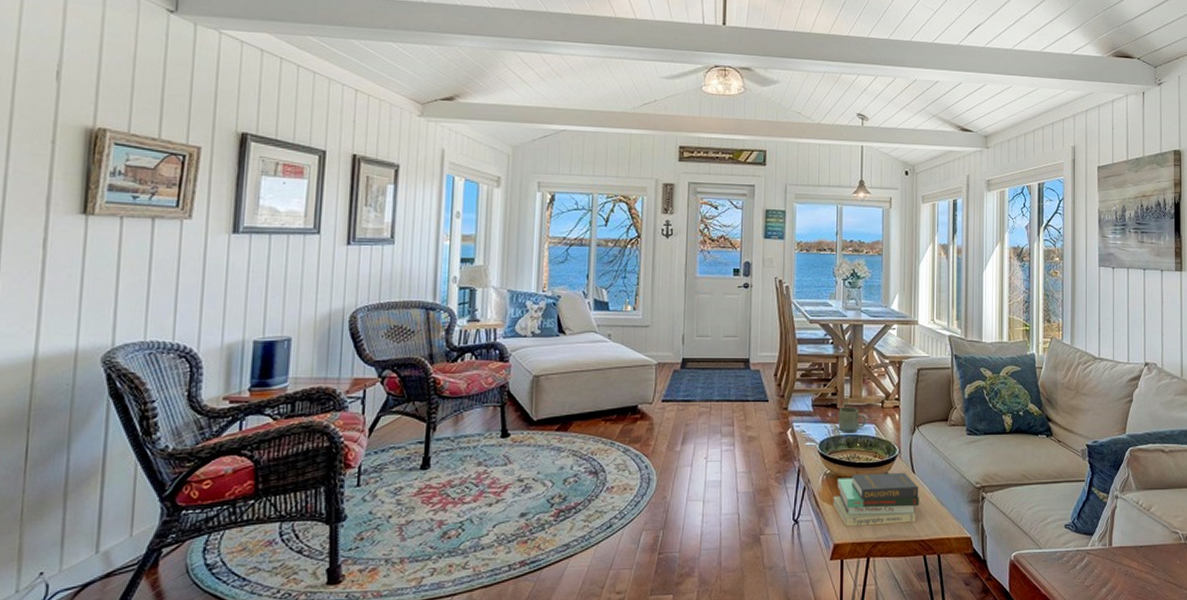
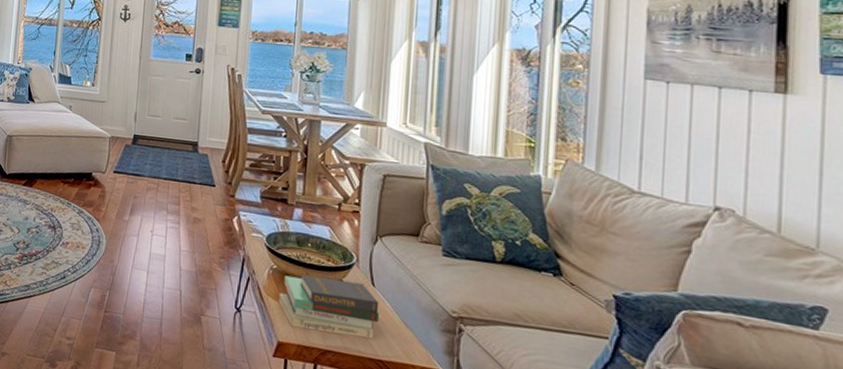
mug: present [838,406,866,433] -> none [288,202,320,232]

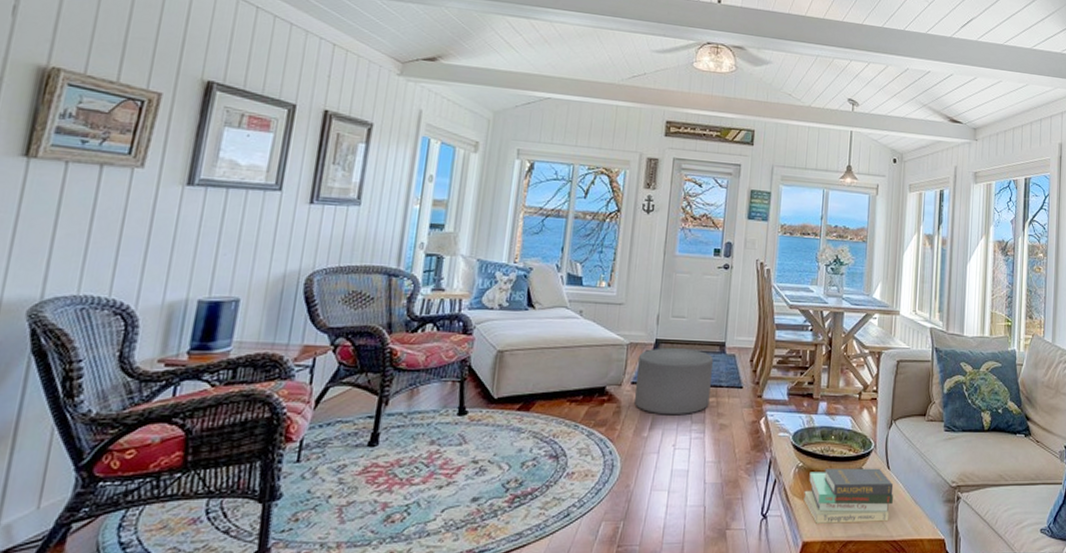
pouf: none [117,143,186,205] -> present [635,348,713,416]

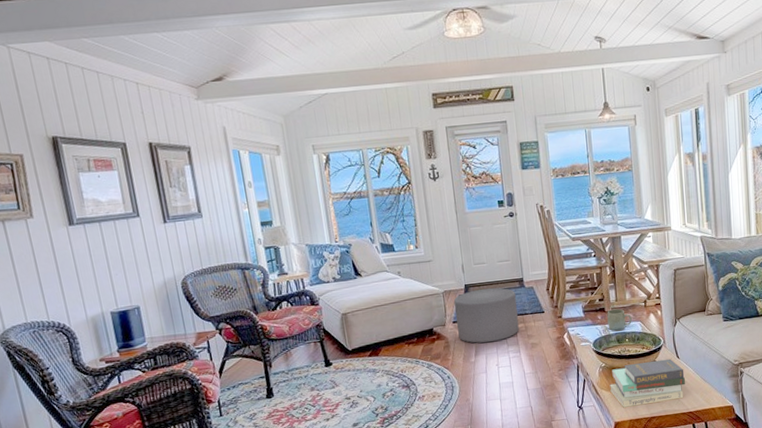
mug: none [813,396,842,425] -> present [607,308,632,332]

